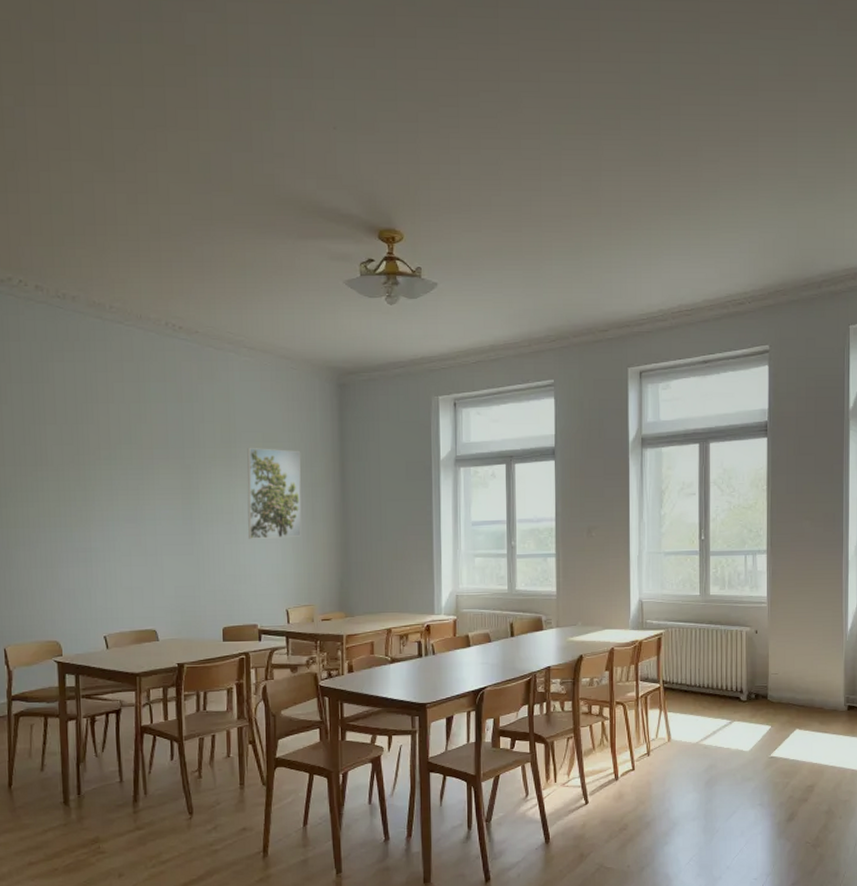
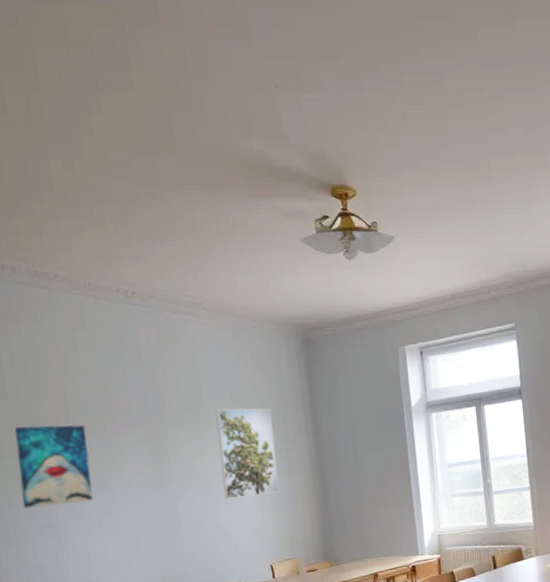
wall art: none [60,452,126,531] -> present [15,425,93,509]

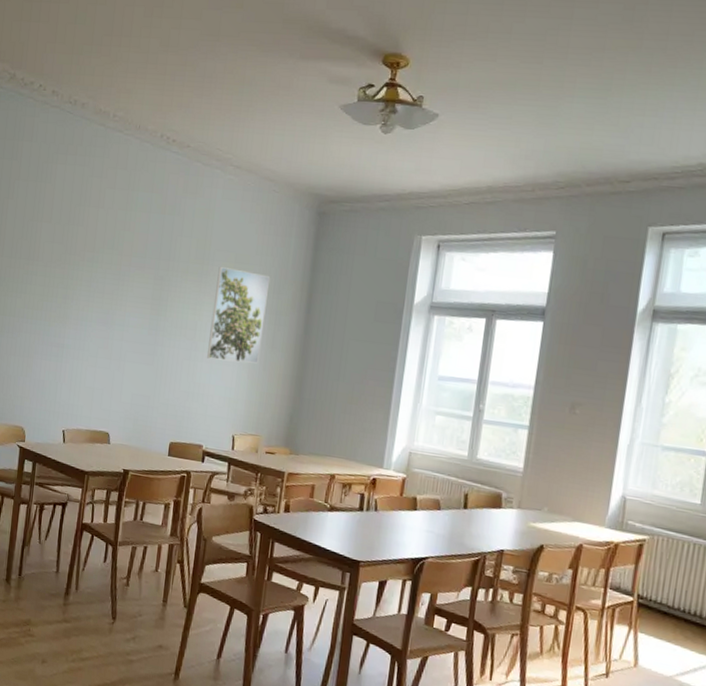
wall art: present [15,425,93,509] -> none [41,249,106,331]

